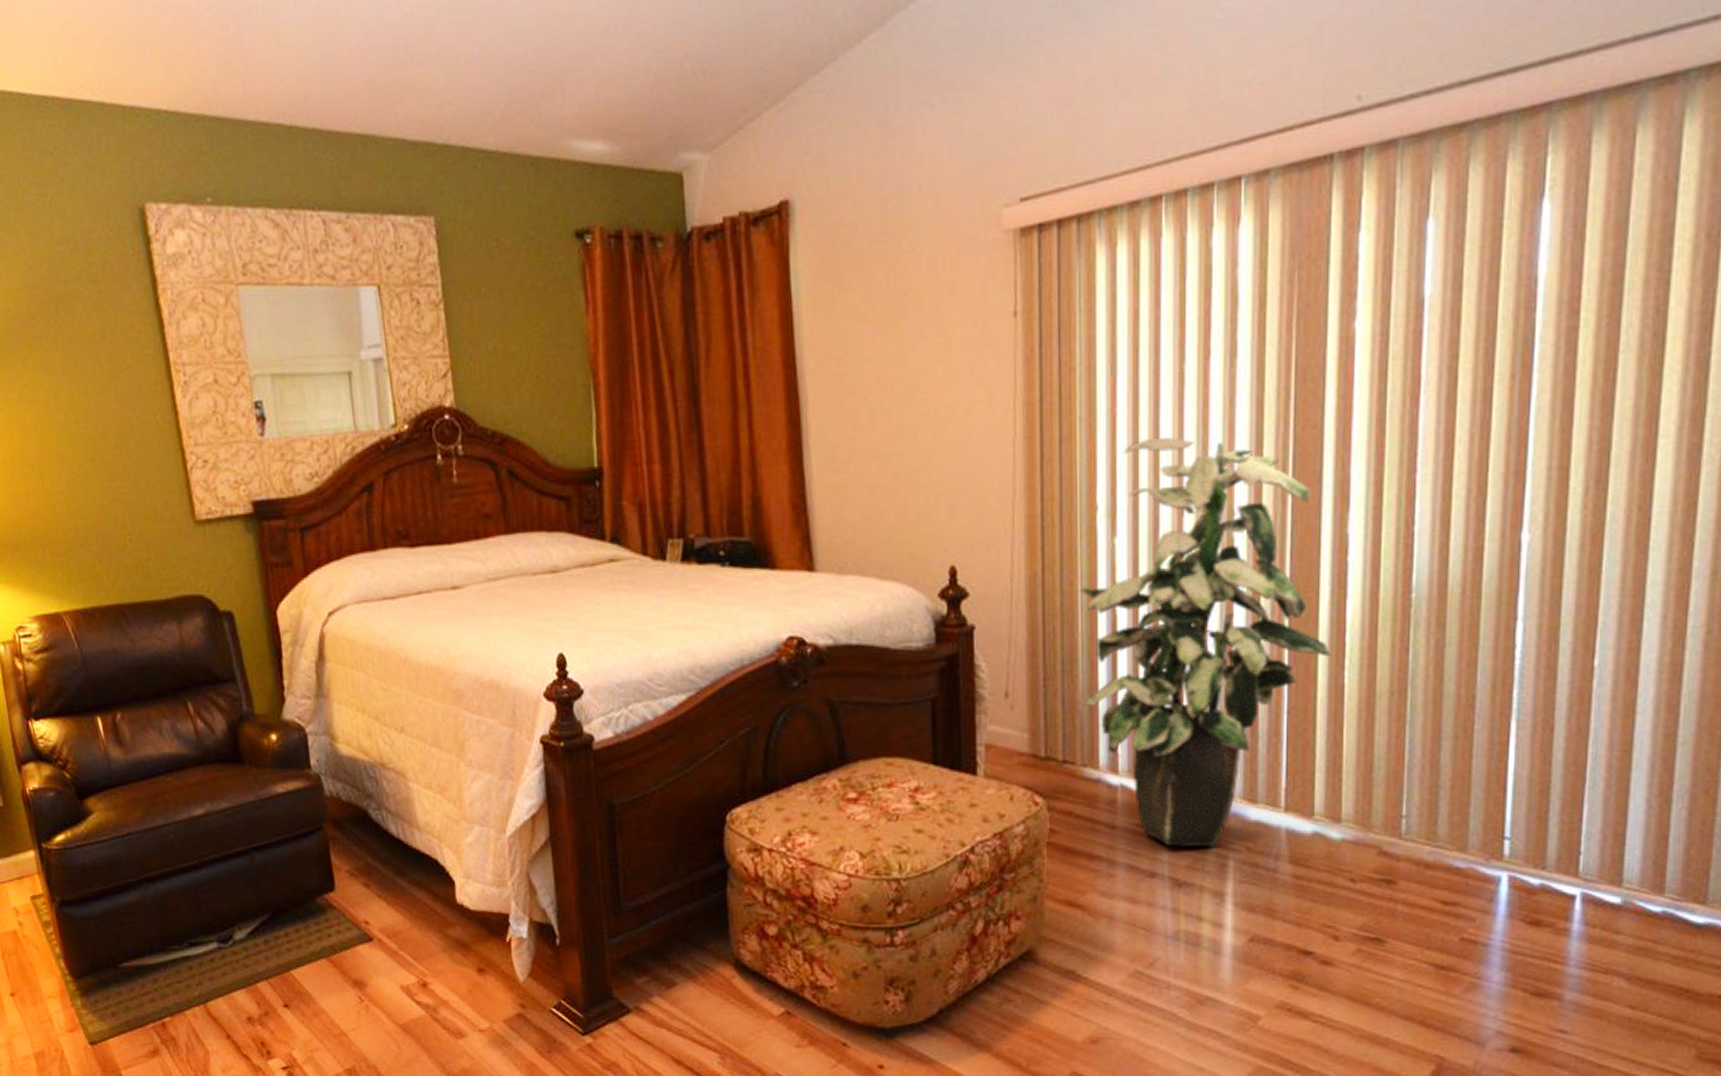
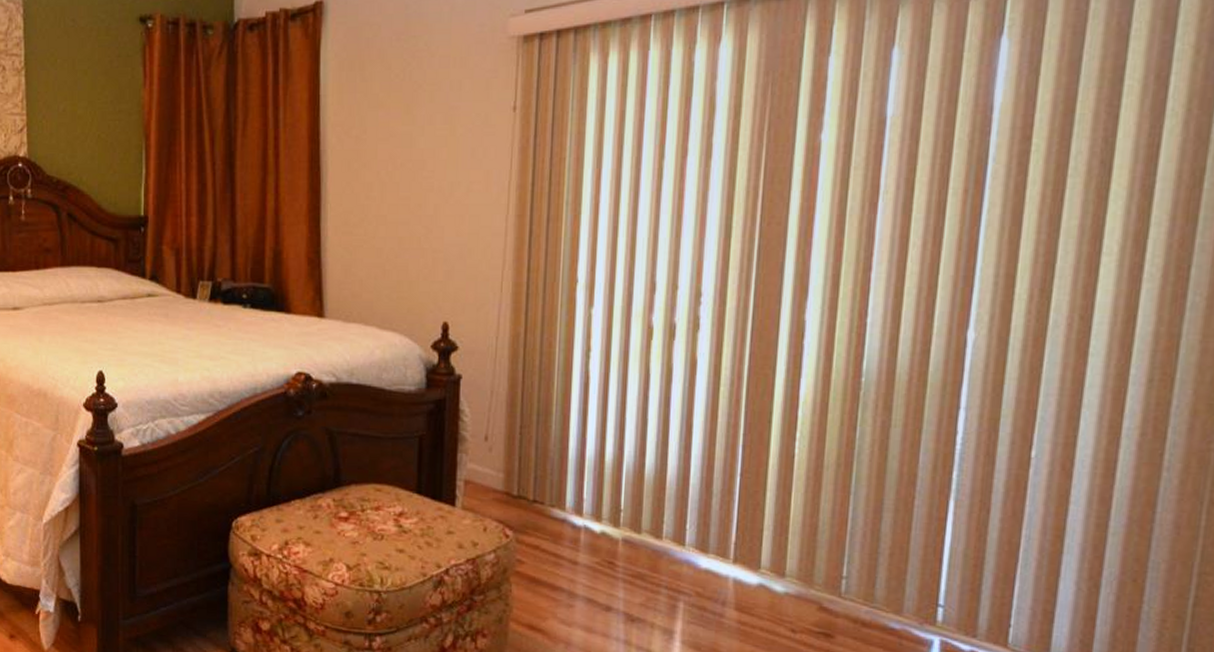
indoor plant: present [1079,436,1331,848] -> none [557,223,784,589]

